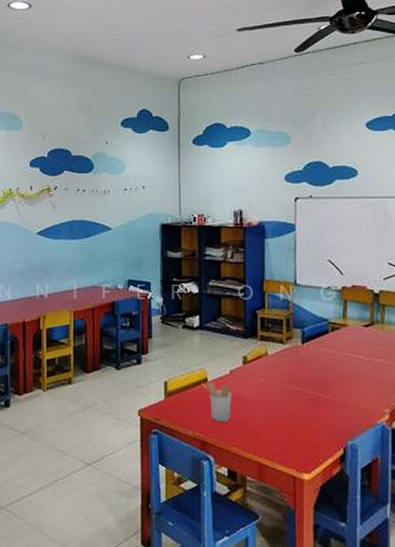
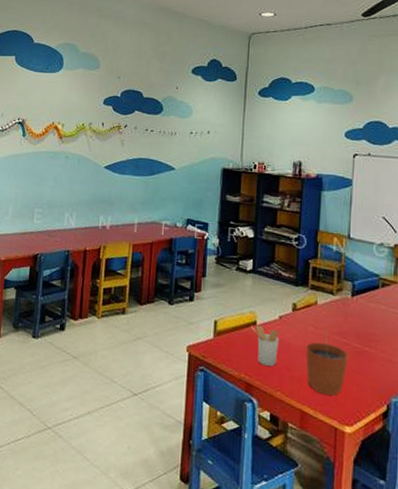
plant pot: none [259,379,303,446] -> present [305,329,349,397]

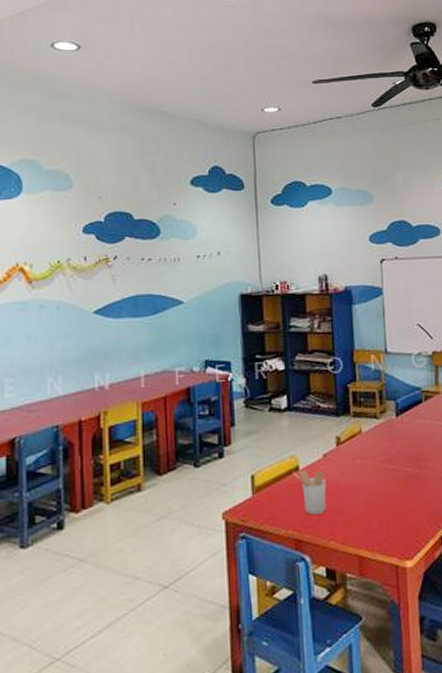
plant pot: present [305,329,349,397] -> none [355,458,401,533]

